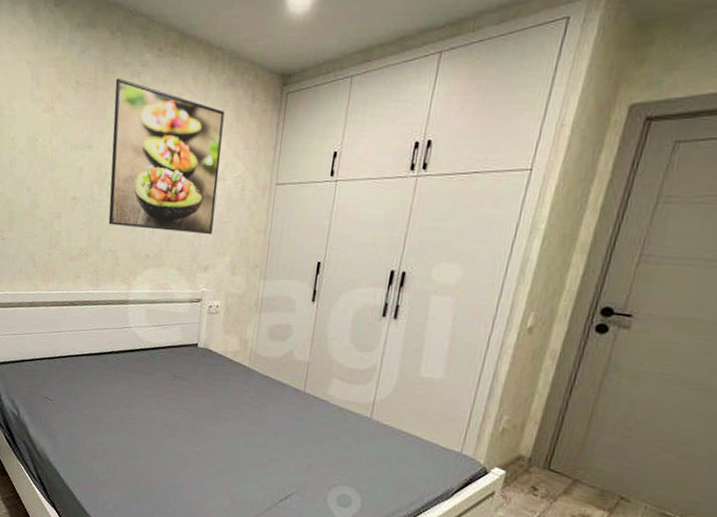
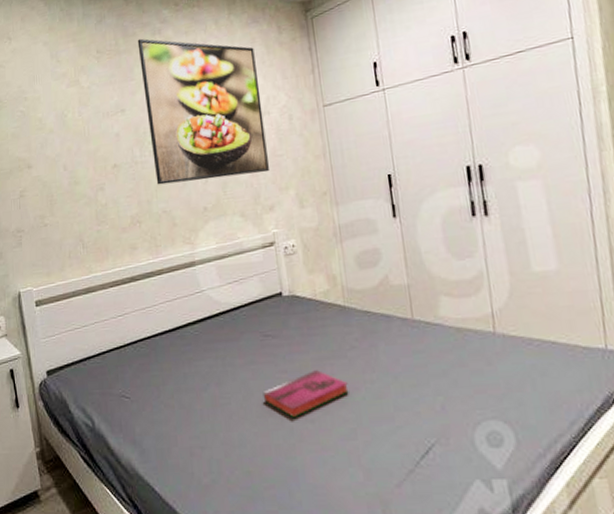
hardback book: none [162,413,236,447] -> present [263,370,349,419]

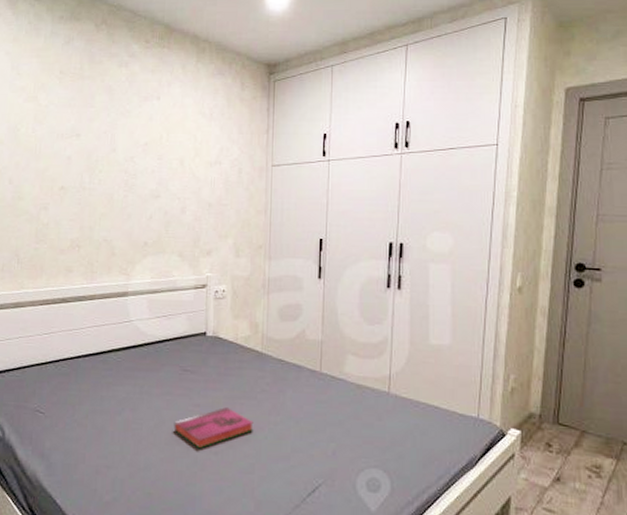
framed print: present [137,38,269,185] -> none [101,68,216,219]

